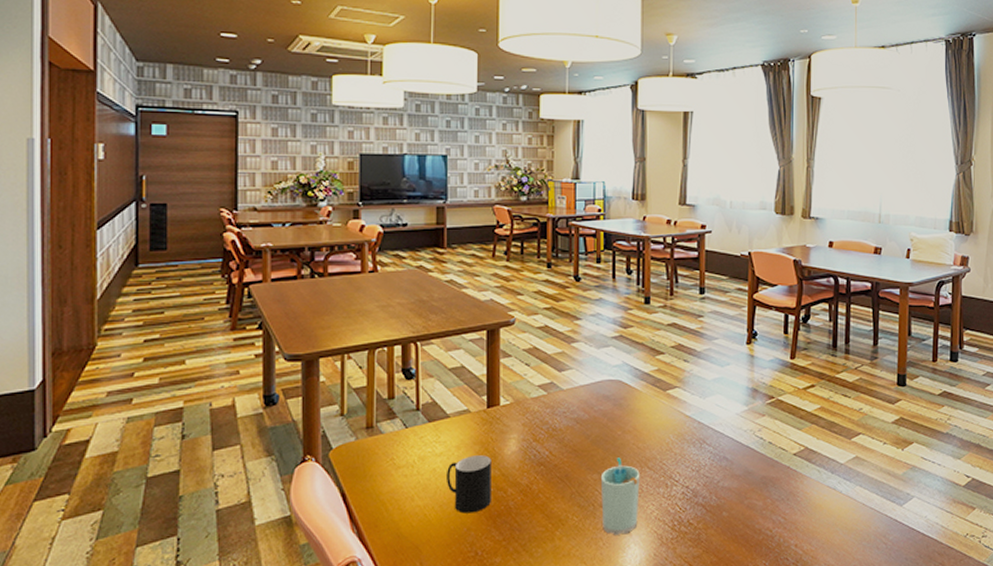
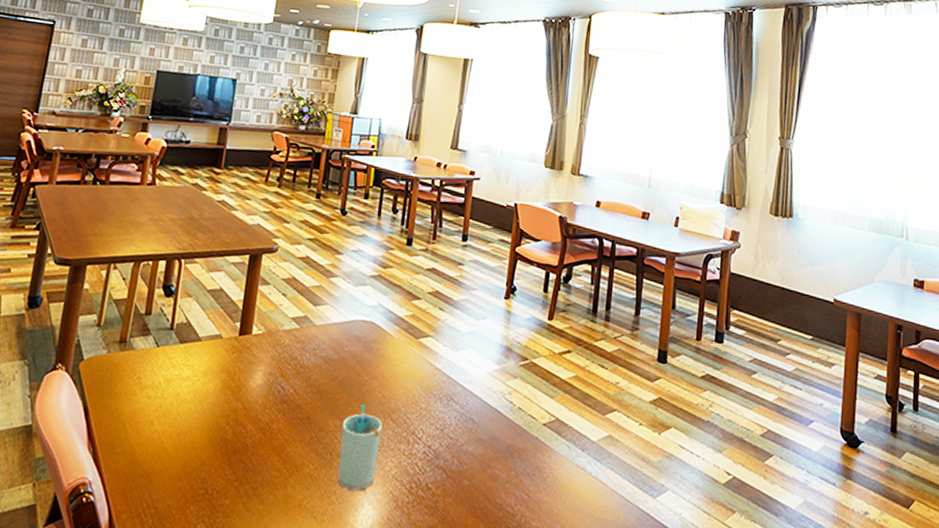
cup: present [447,455,492,514] -> none [188,384,236,447]

